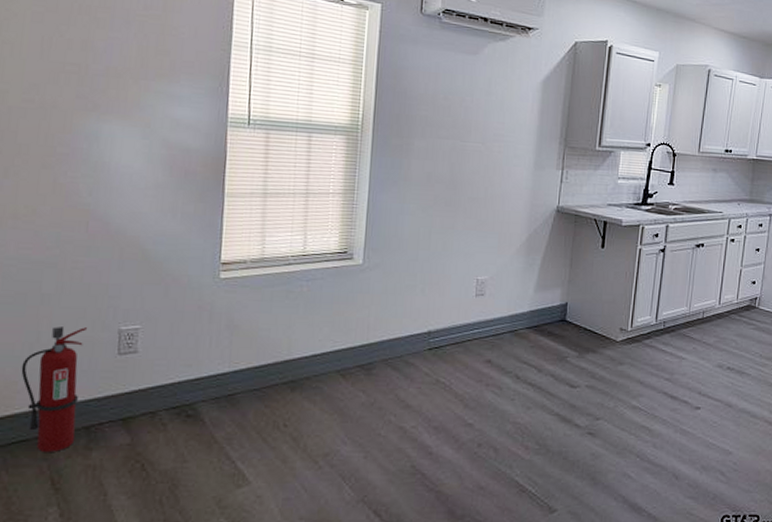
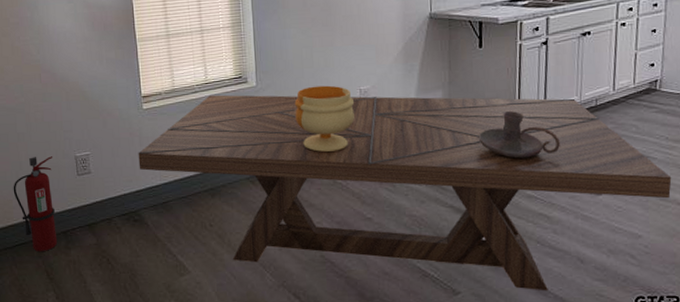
dining table: none [203,269,762,509] -> present [138,95,672,291]
footed bowl: none [402,271,470,347] -> present [294,85,355,153]
candle holder: none [591,317,667,367] -> present [478,111,560,159]

